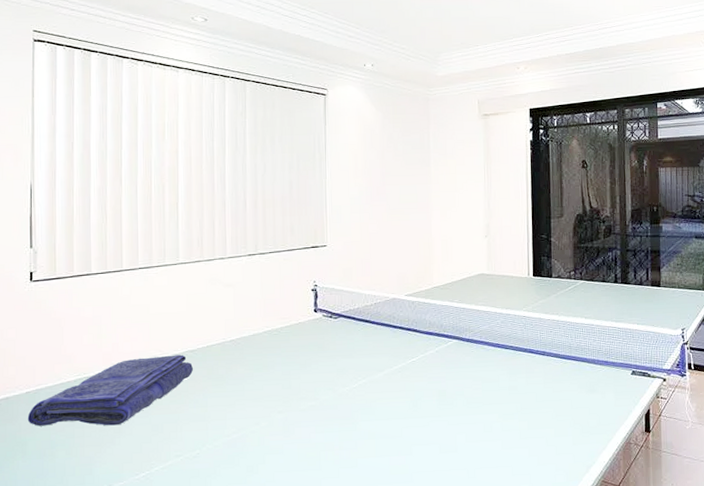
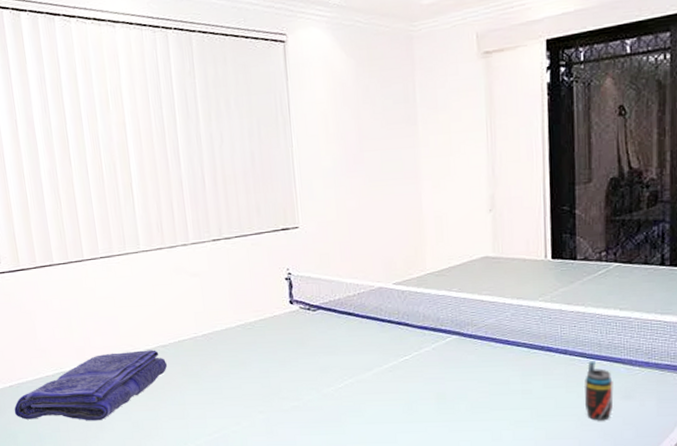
beverage can: none [558,361,581,411] -> present [583,361,613,420]

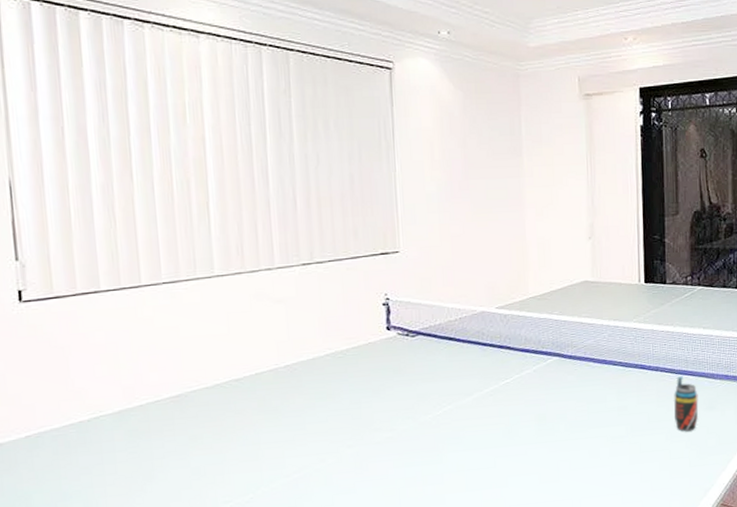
towel: present [14,350,168,421] -> none [29,384,241,476]

